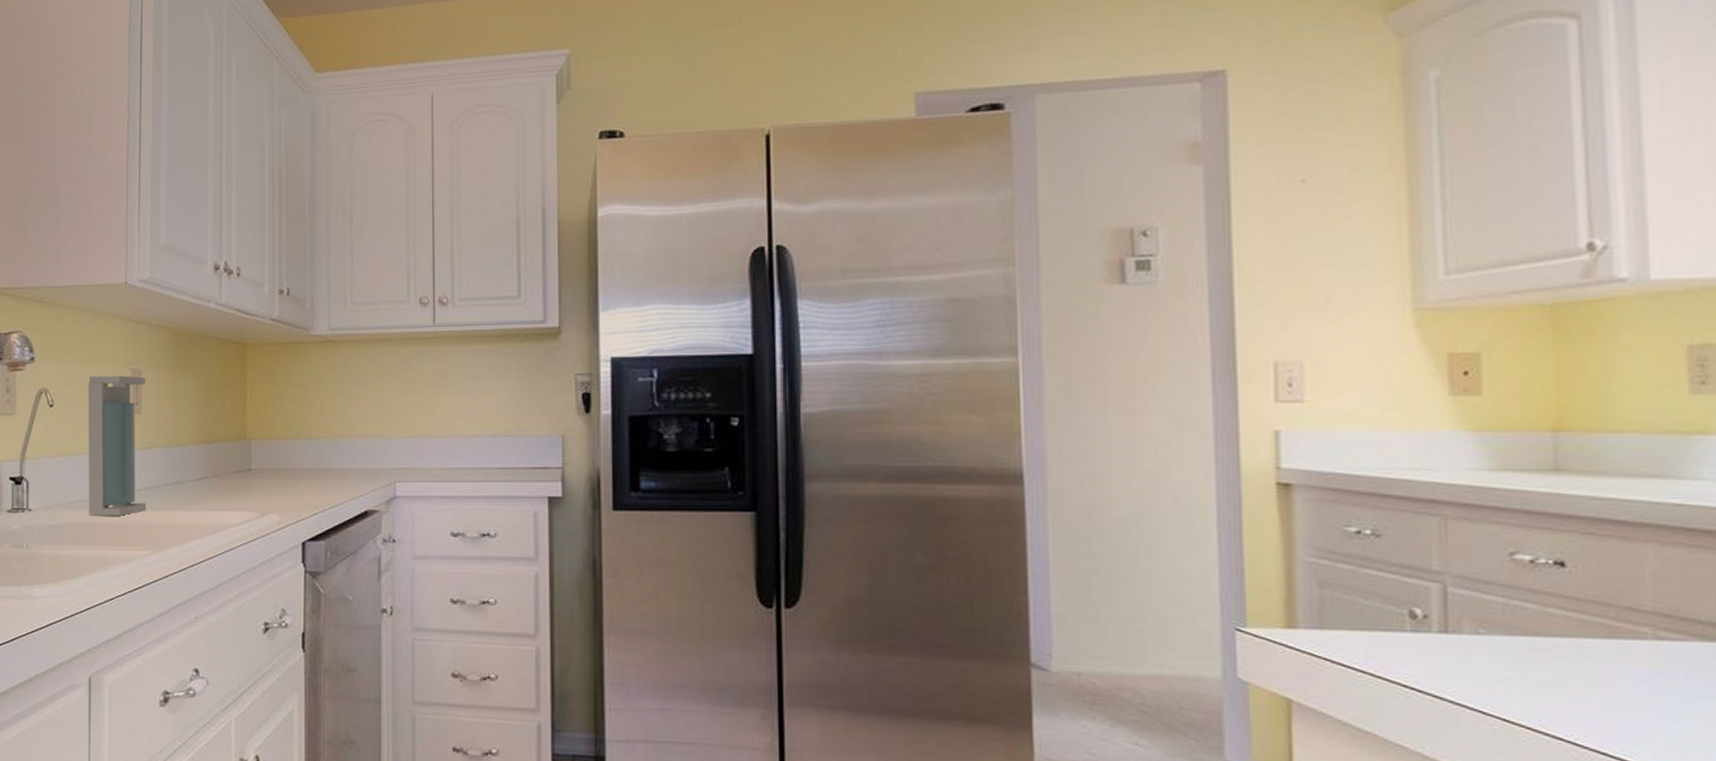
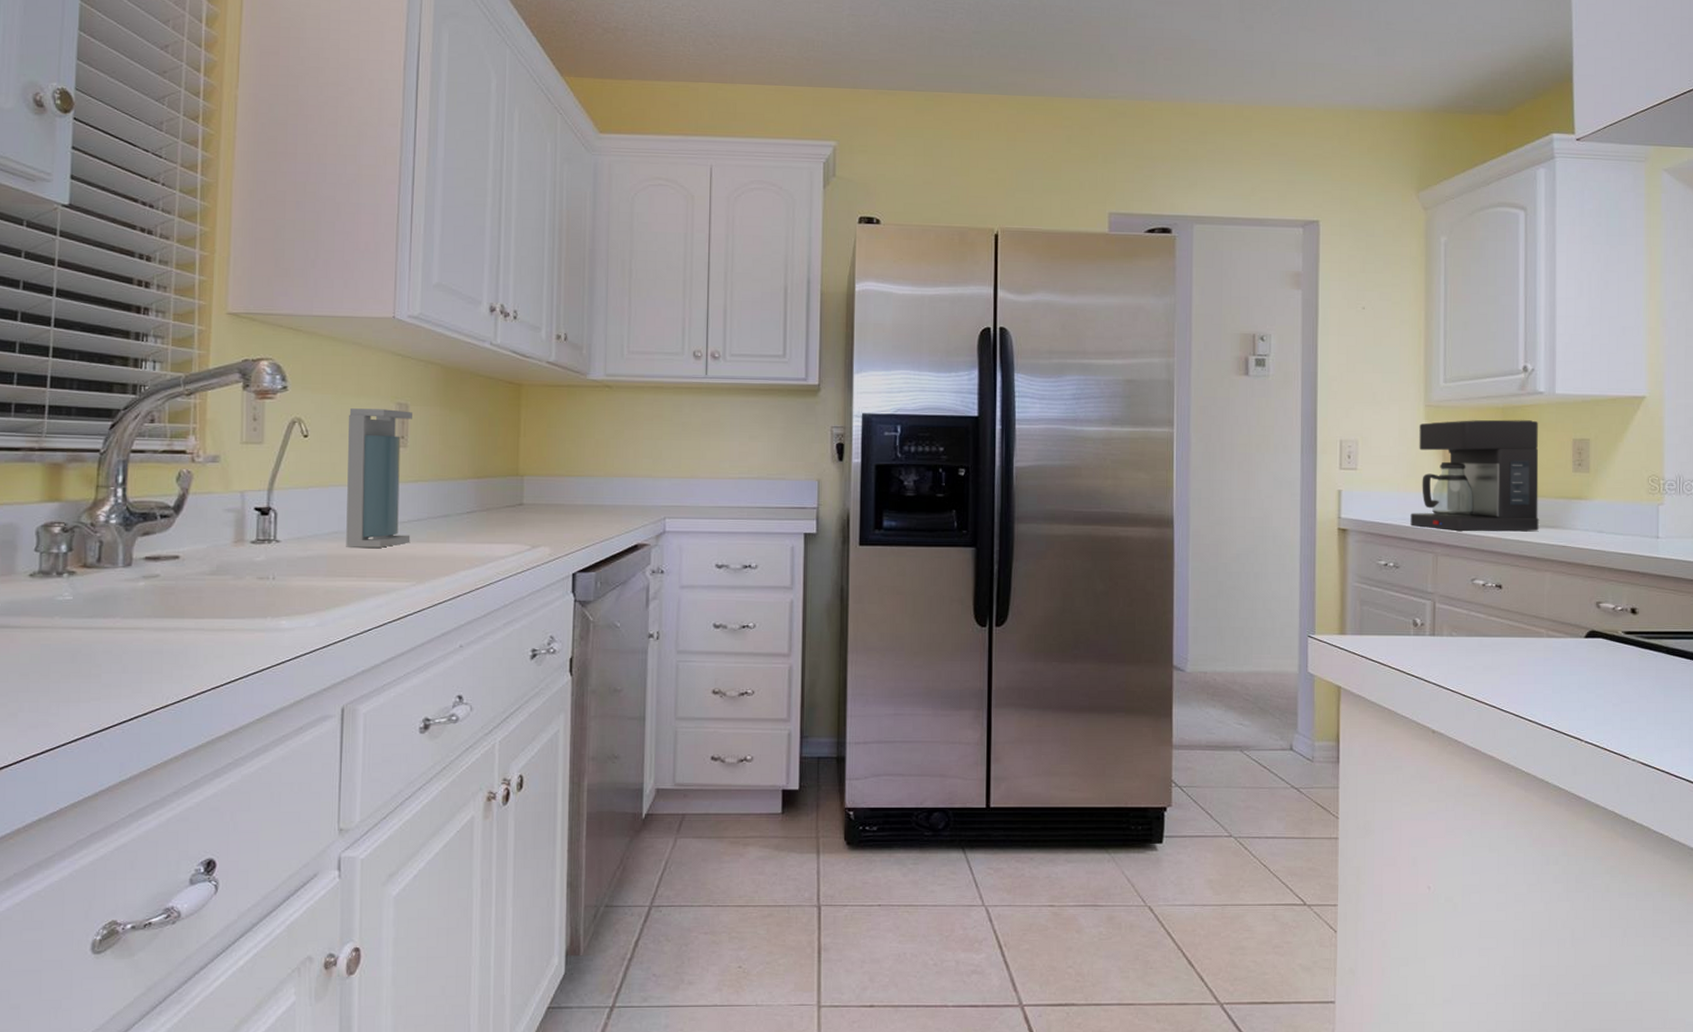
coffee maker: none [1396,320,1630,485] -> present [1410,419,1539,532]

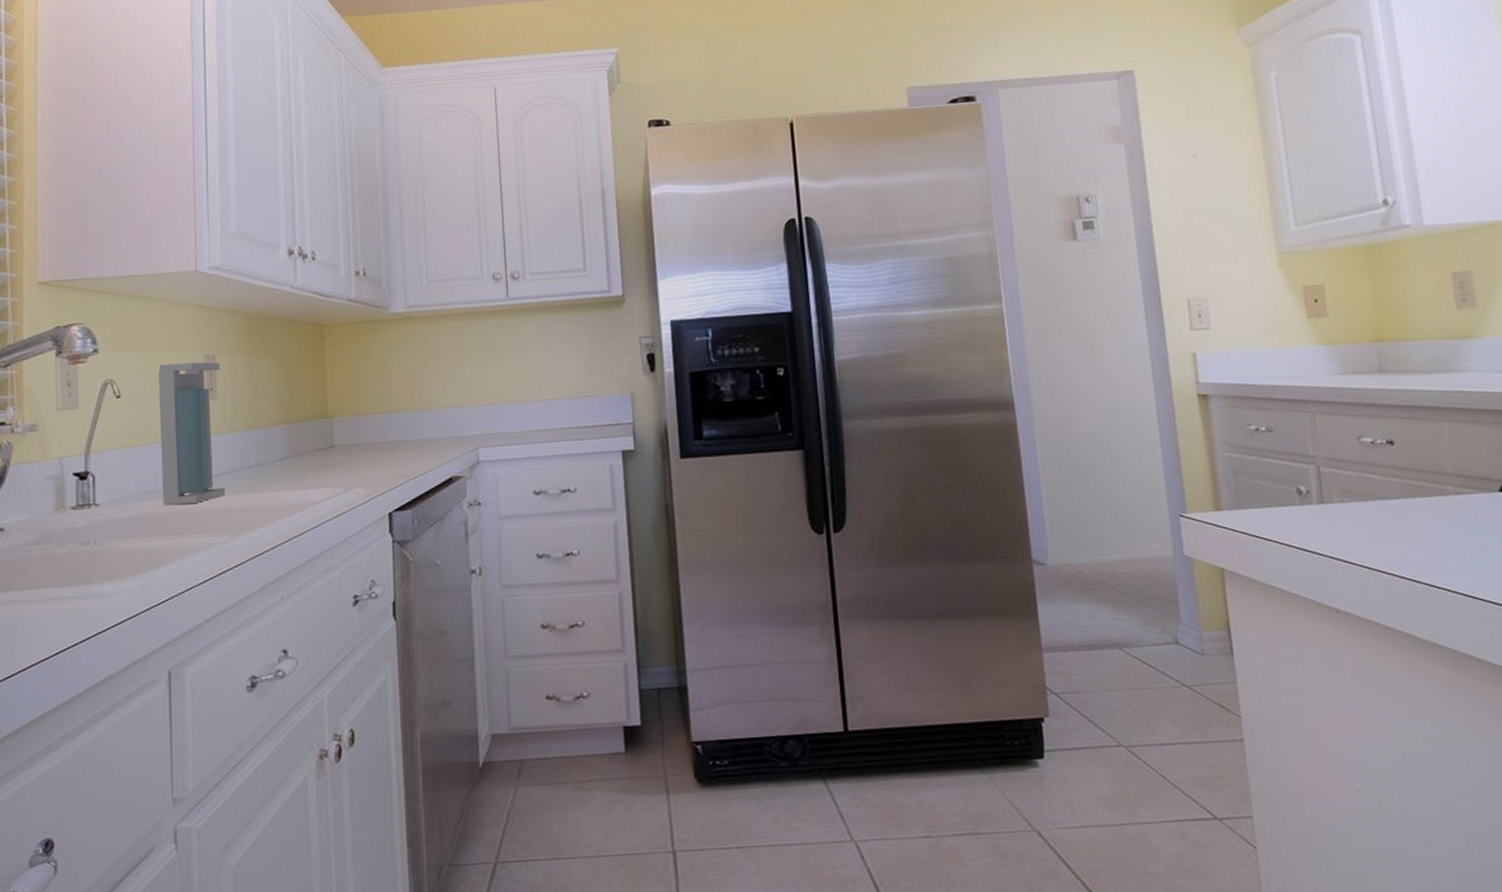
coffee maker: present [1410,419,1539,532] -> none [1274,256,1427,386]

